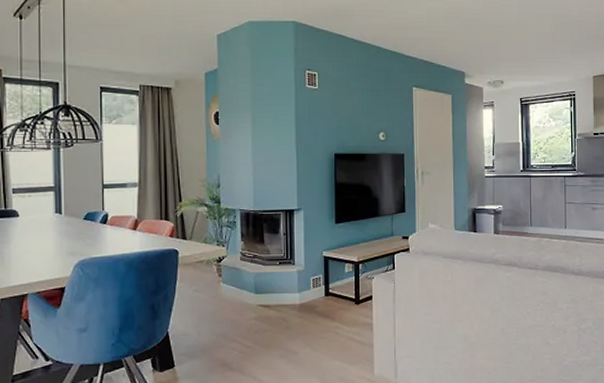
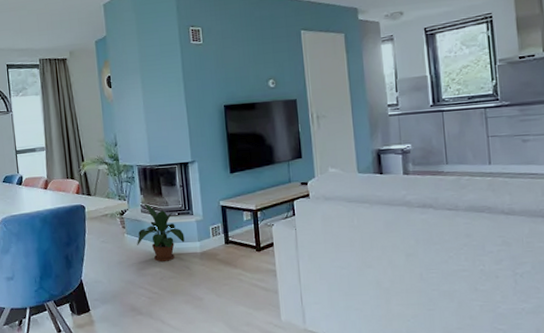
potted plant: none [233,251,284,313] -> present [137,204,185,262]

